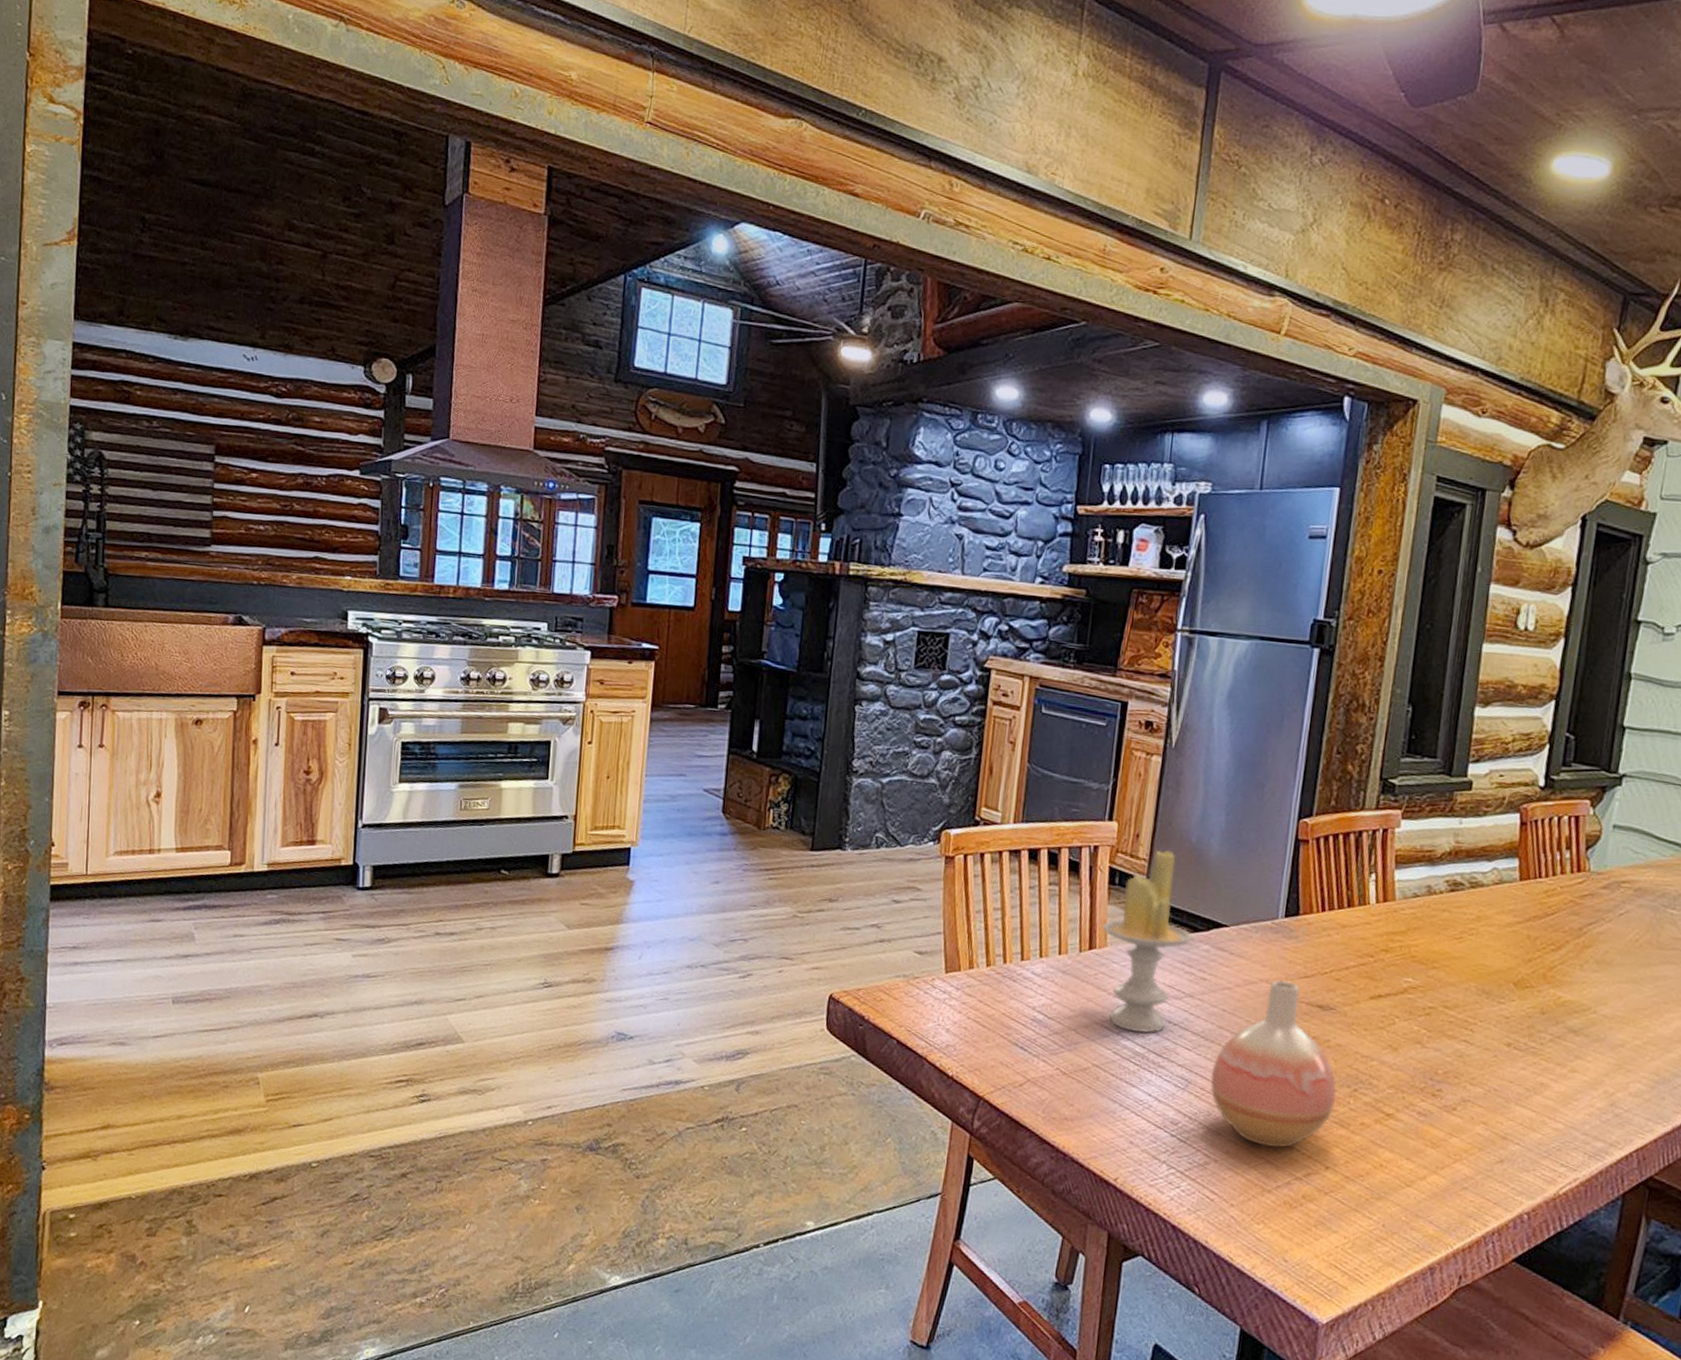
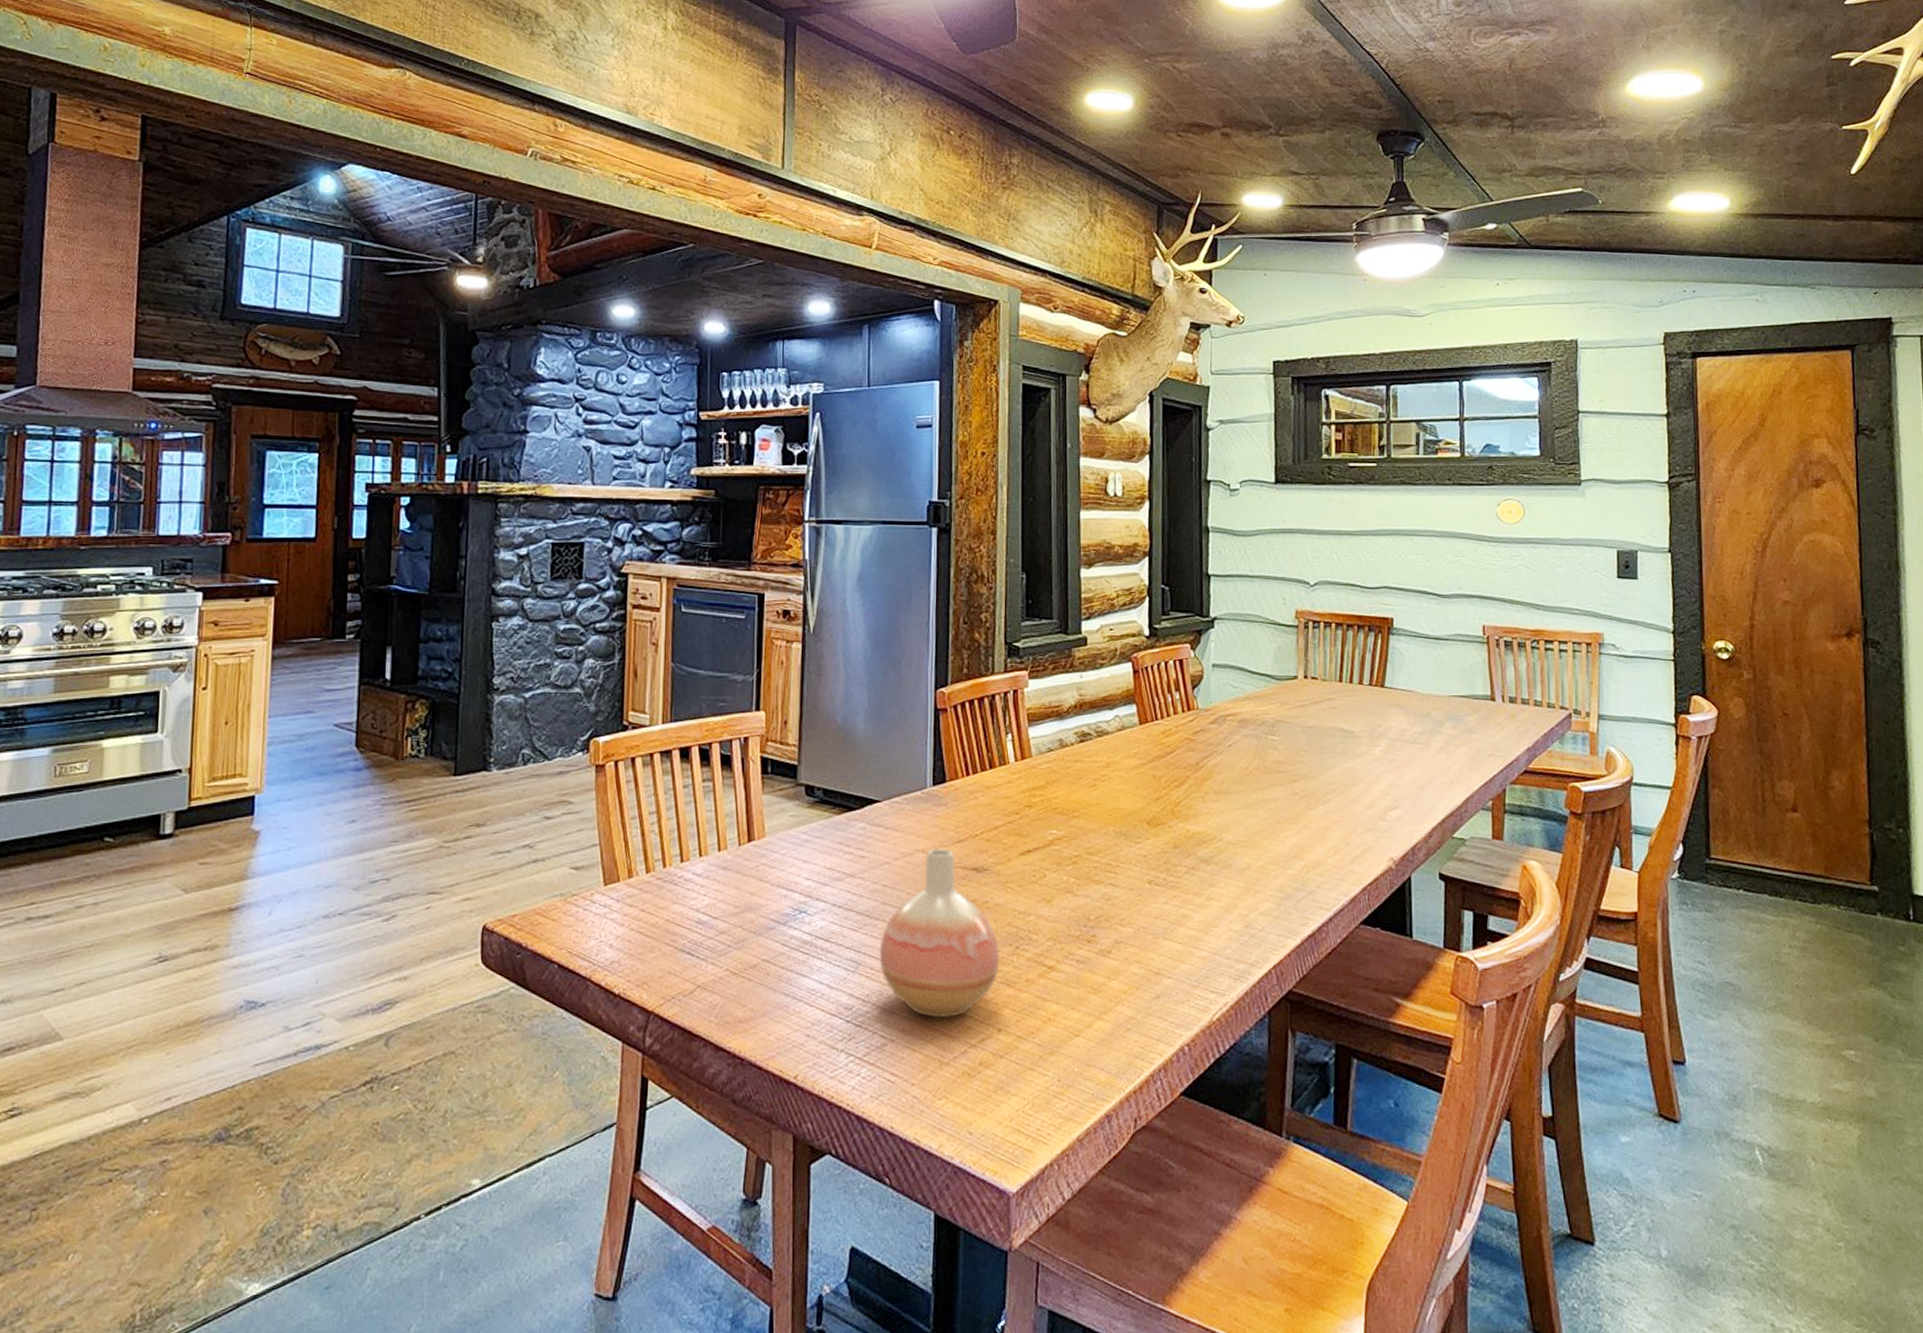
candle: present [1101,850,1194,1033] -> none [758,734,849,920]

